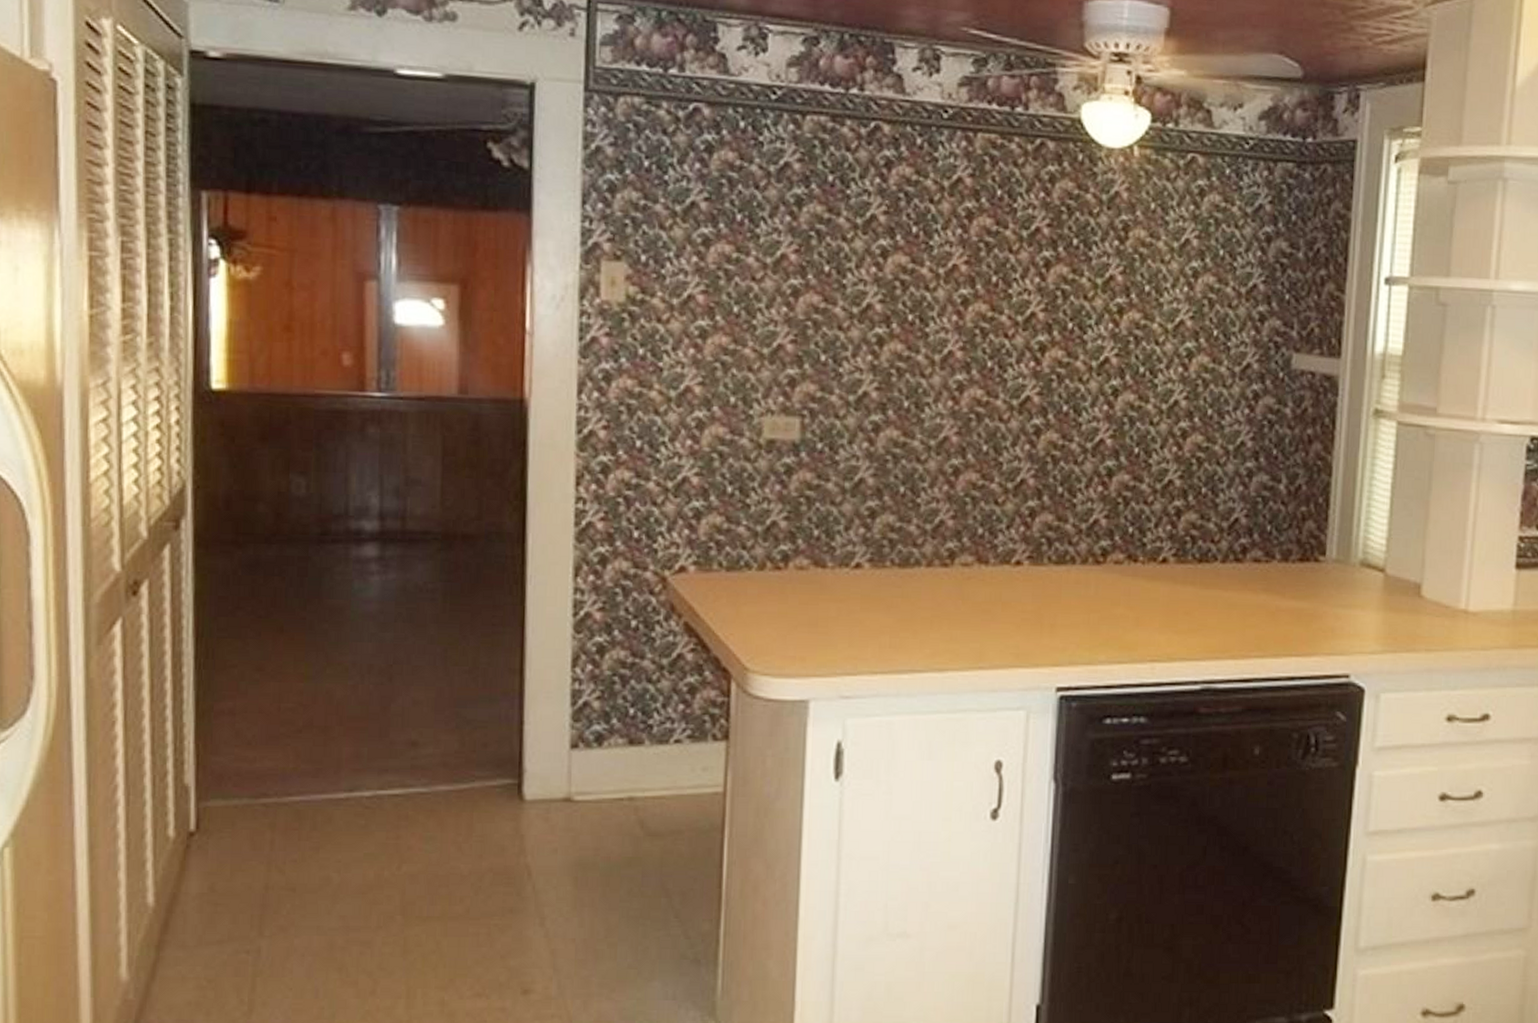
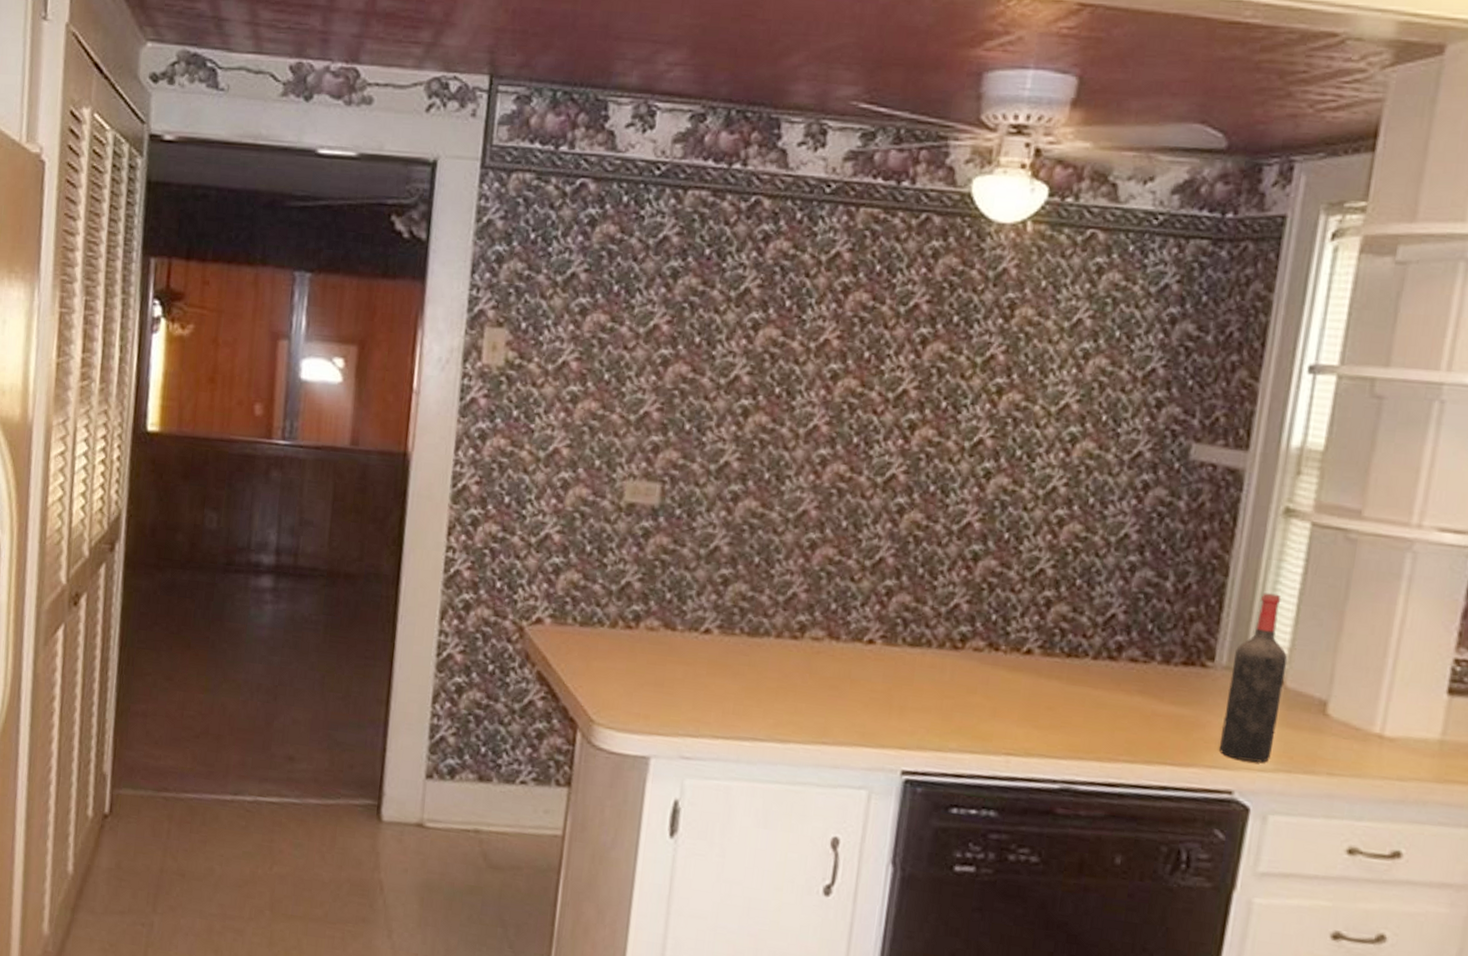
wine bottle: none [1335,489,1386,646] -> present [1218,593,1288,763]

